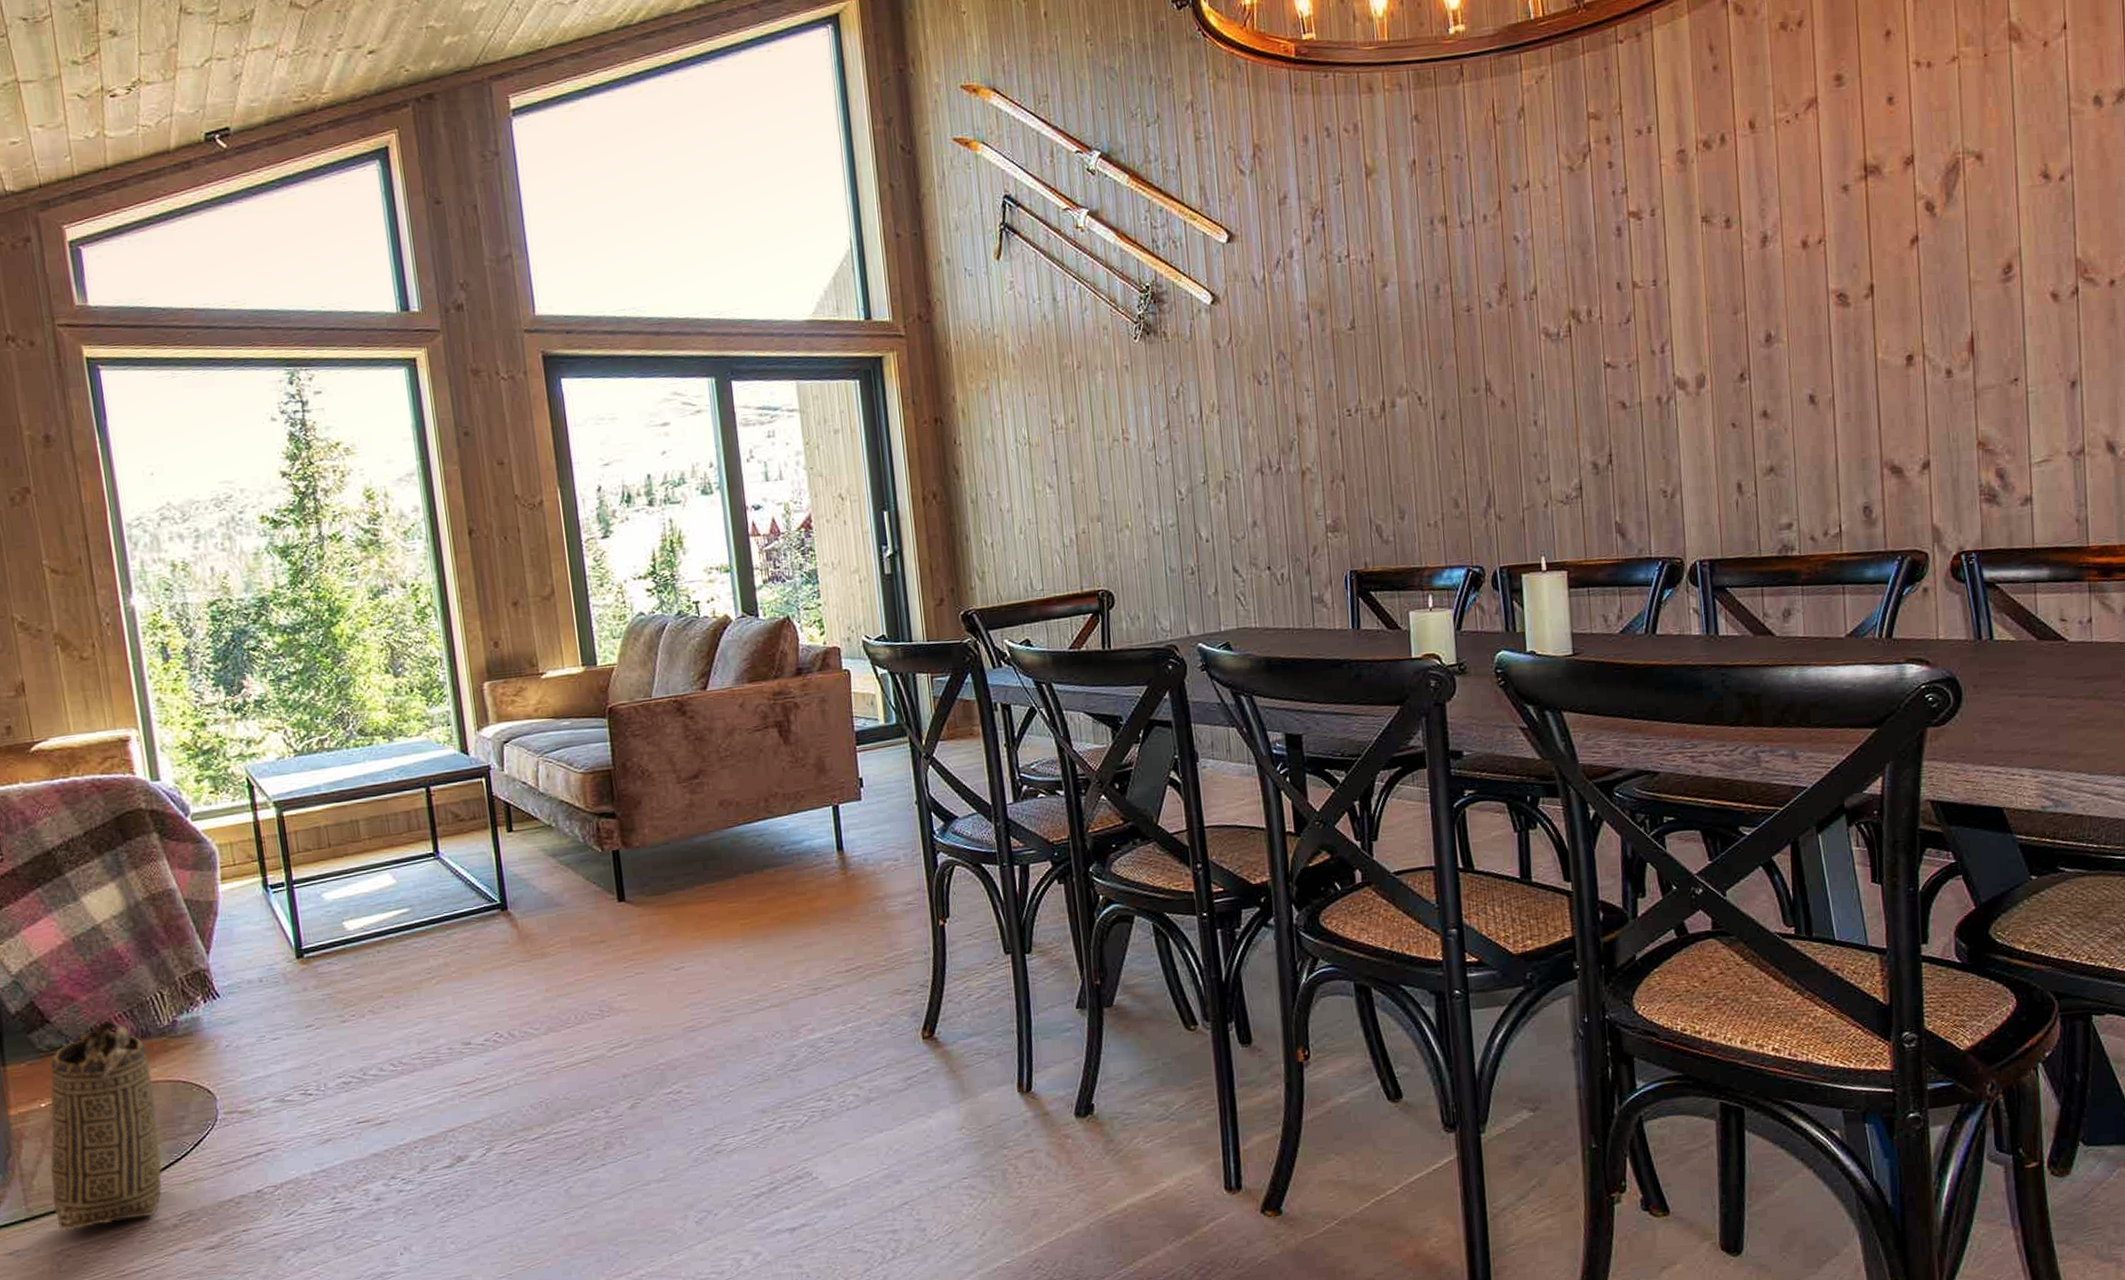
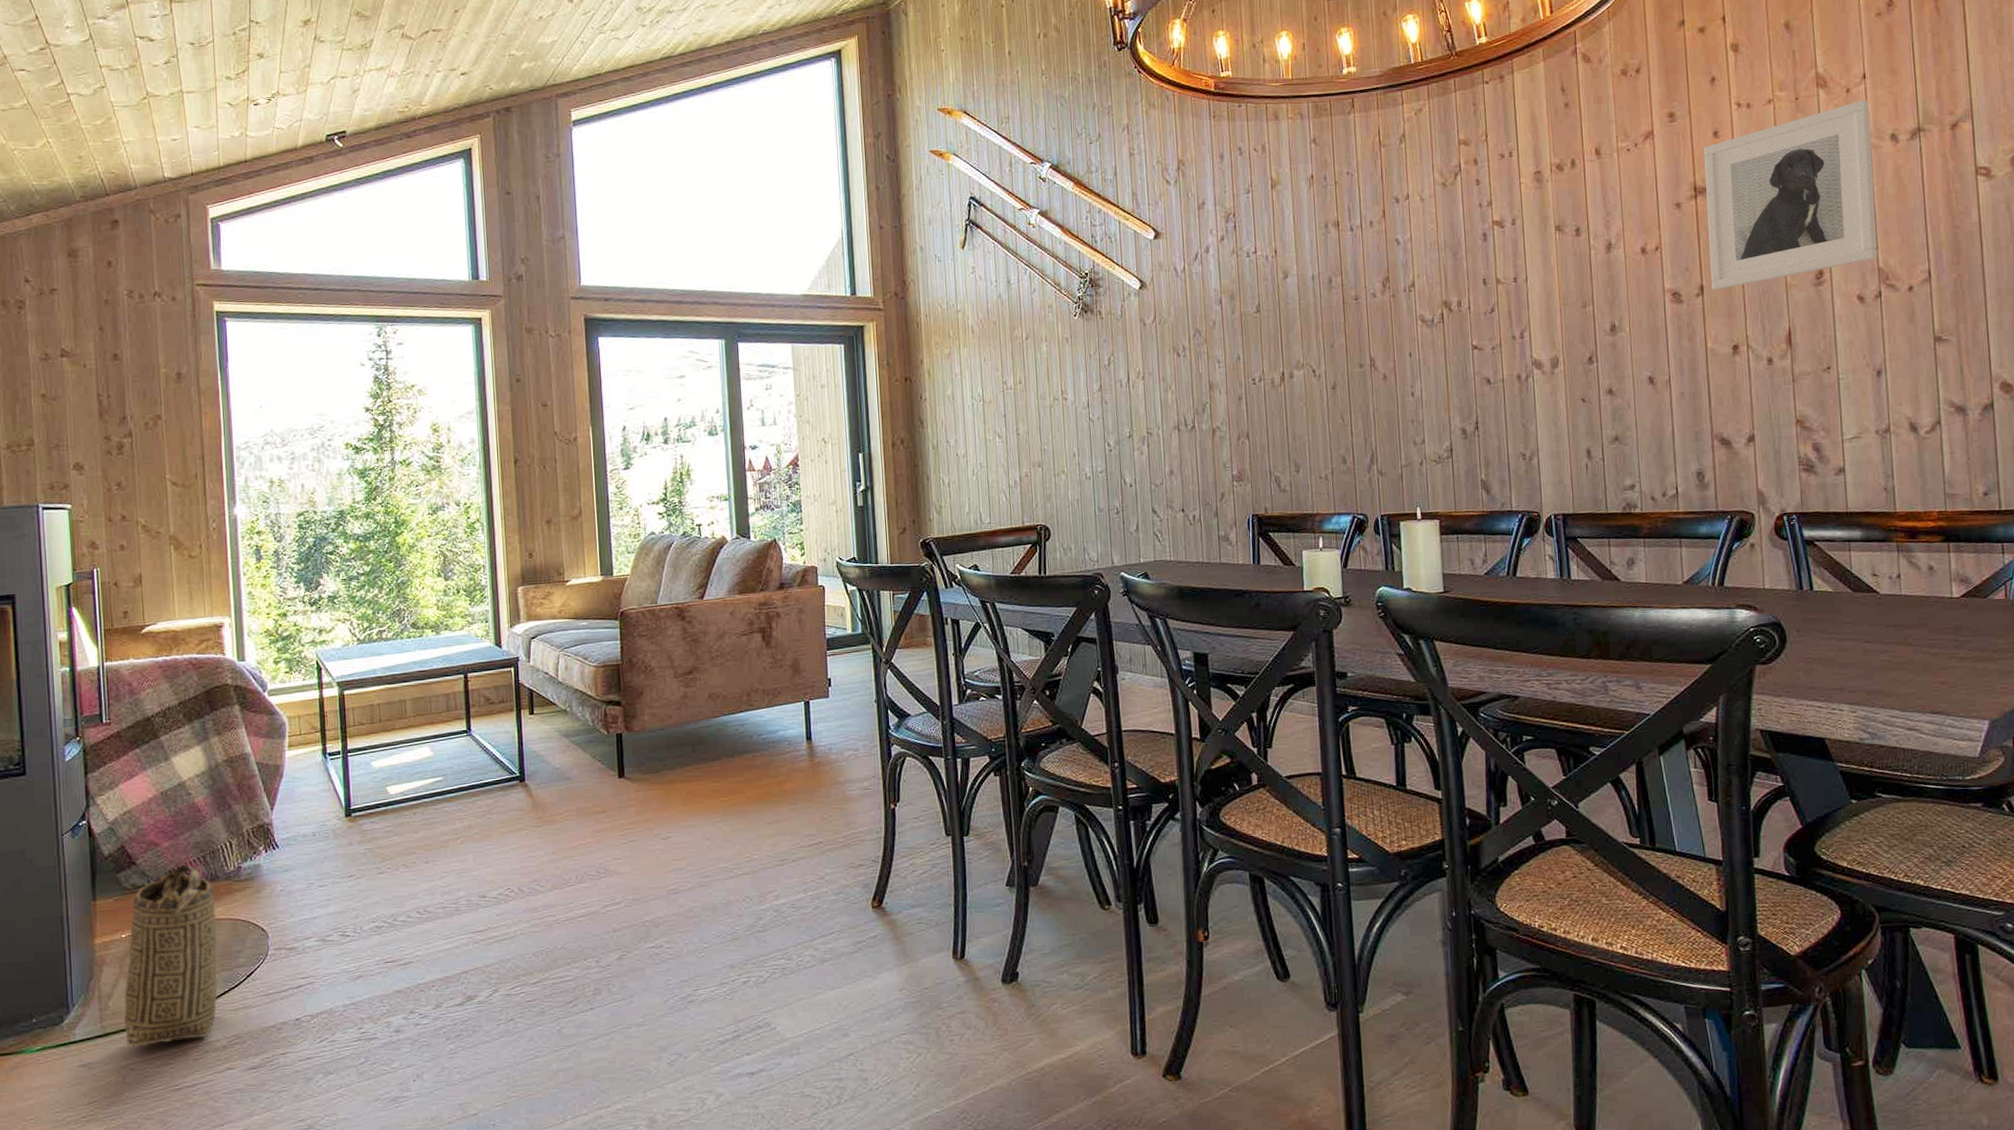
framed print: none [1875,55,2075,290] -> present [1703,100,1878,290]

